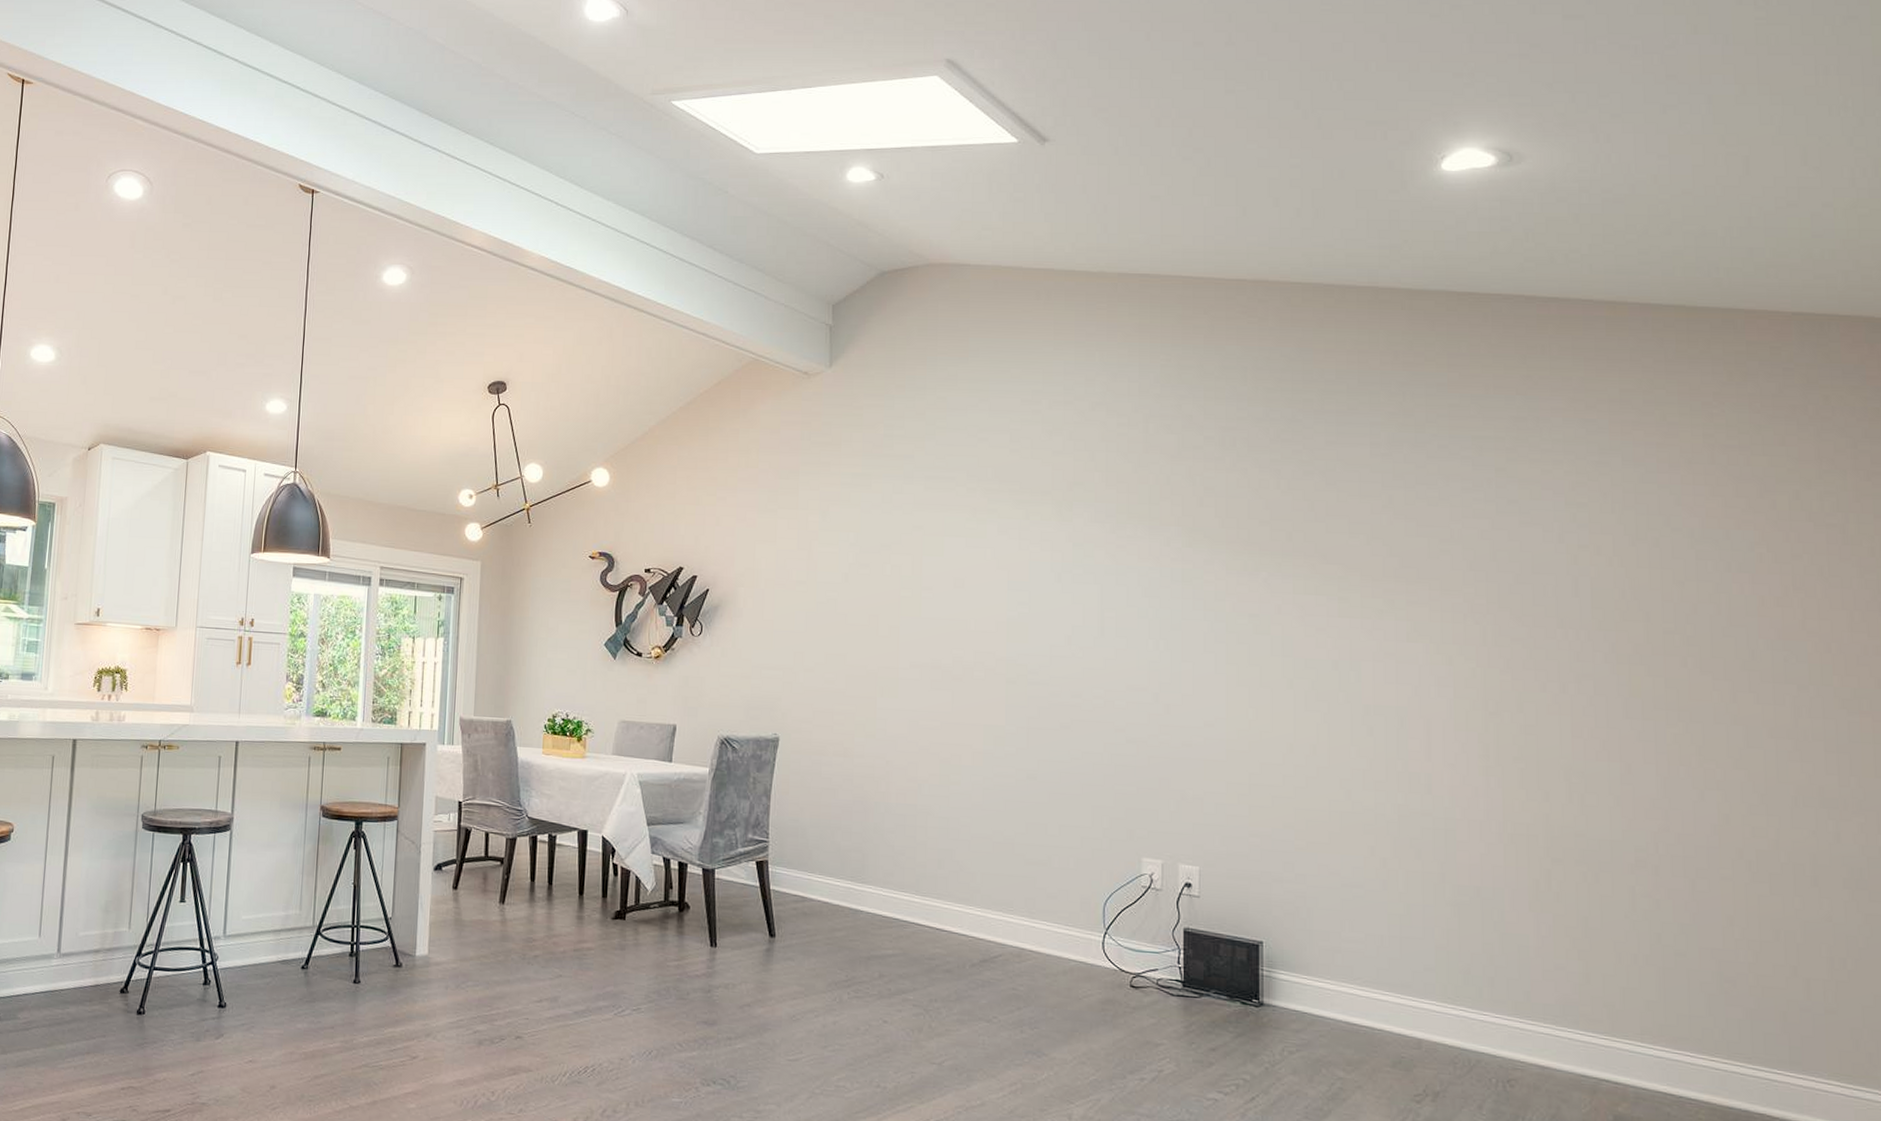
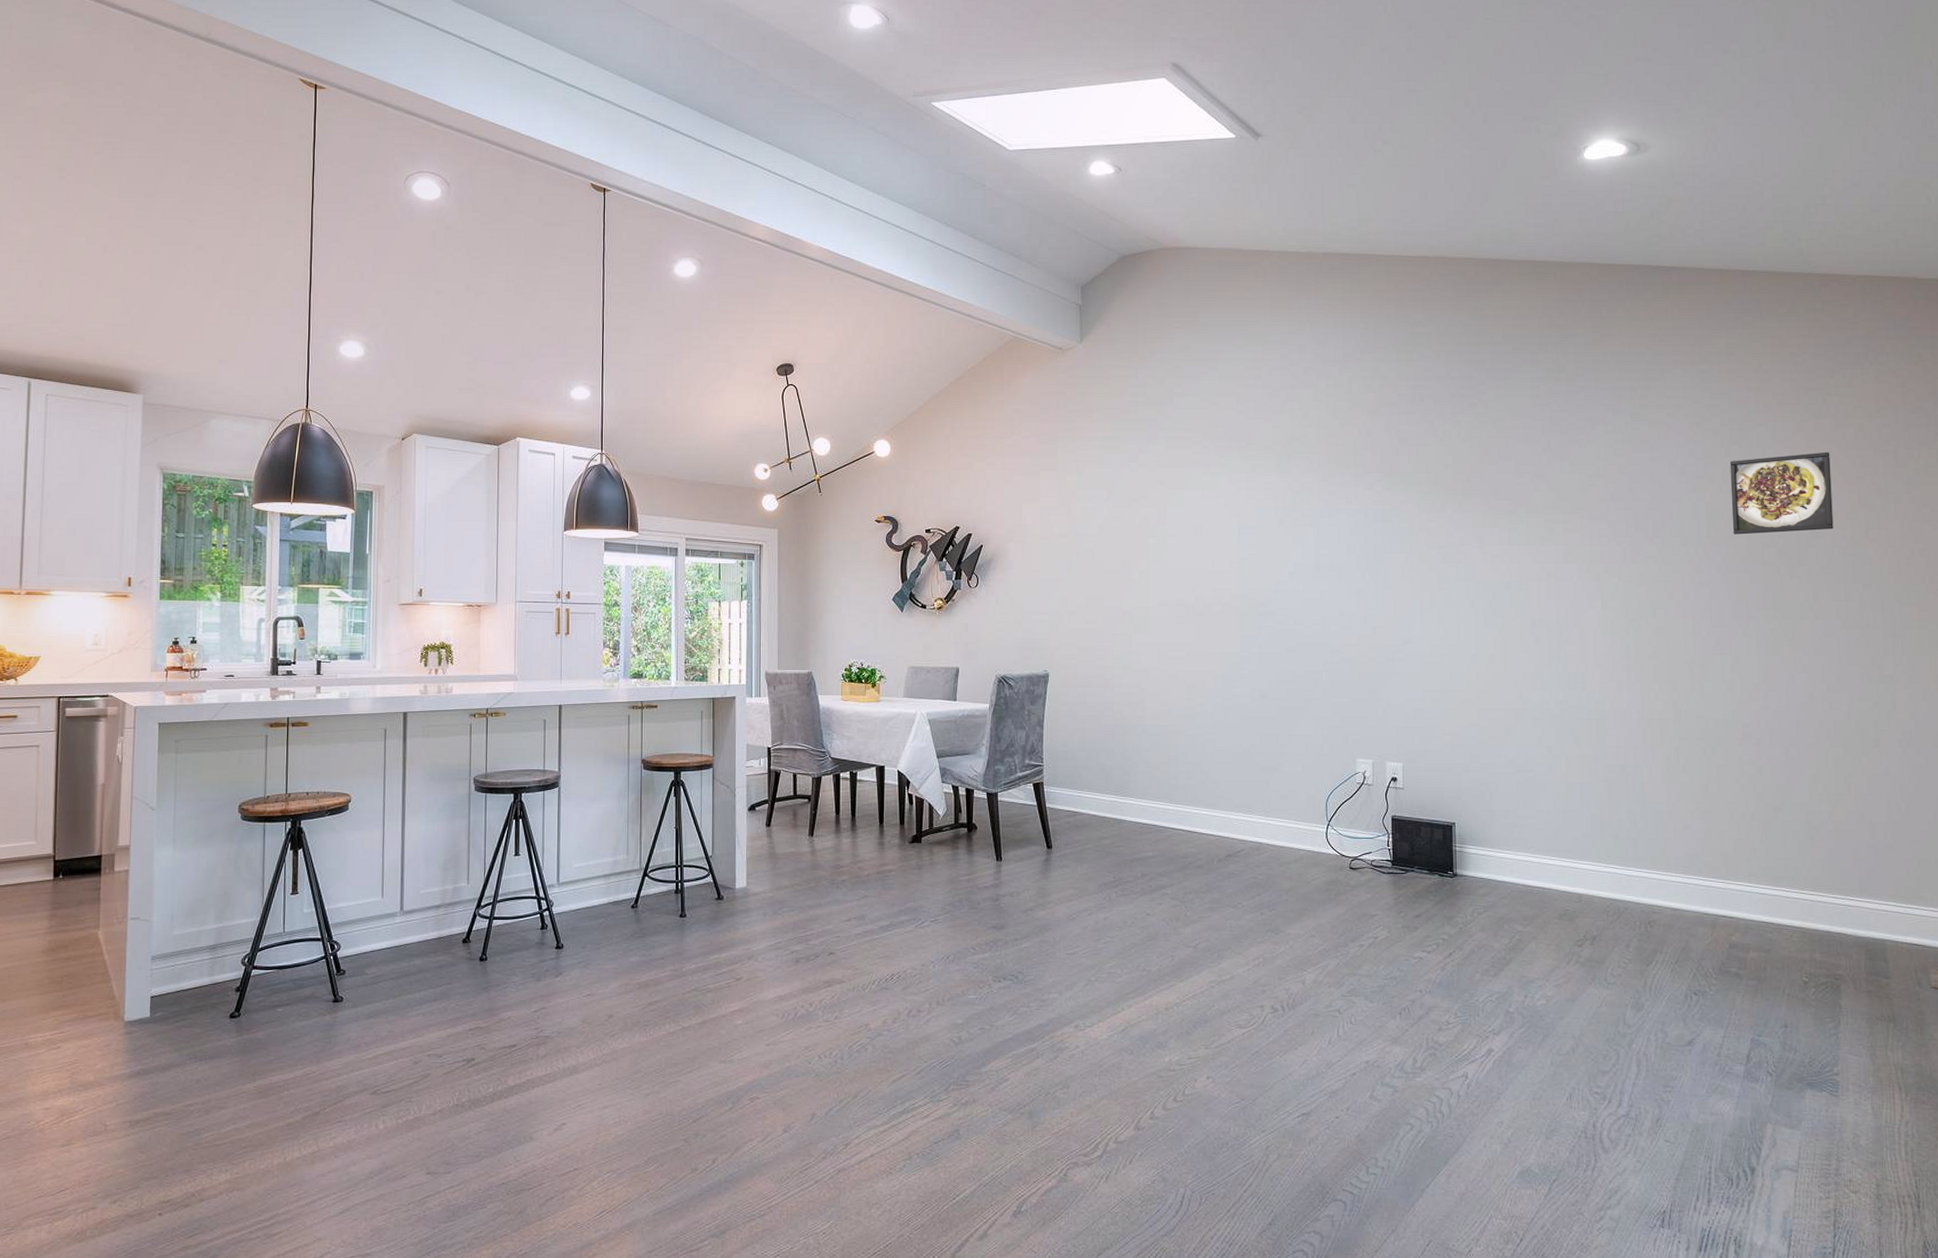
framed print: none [1622,522,1759,618] -> present [1730,451,1834,535]

